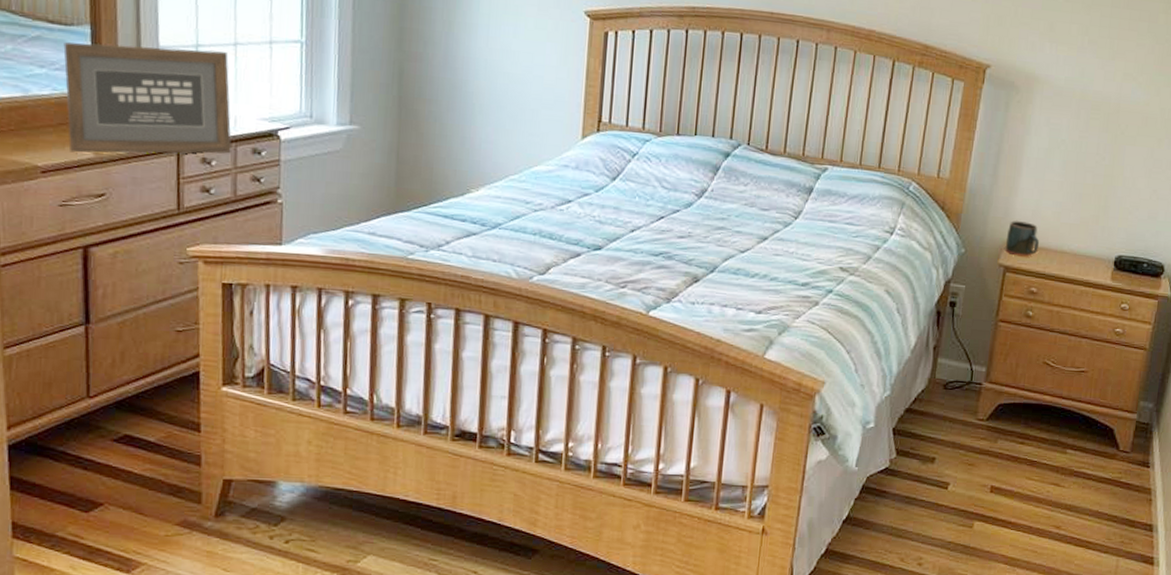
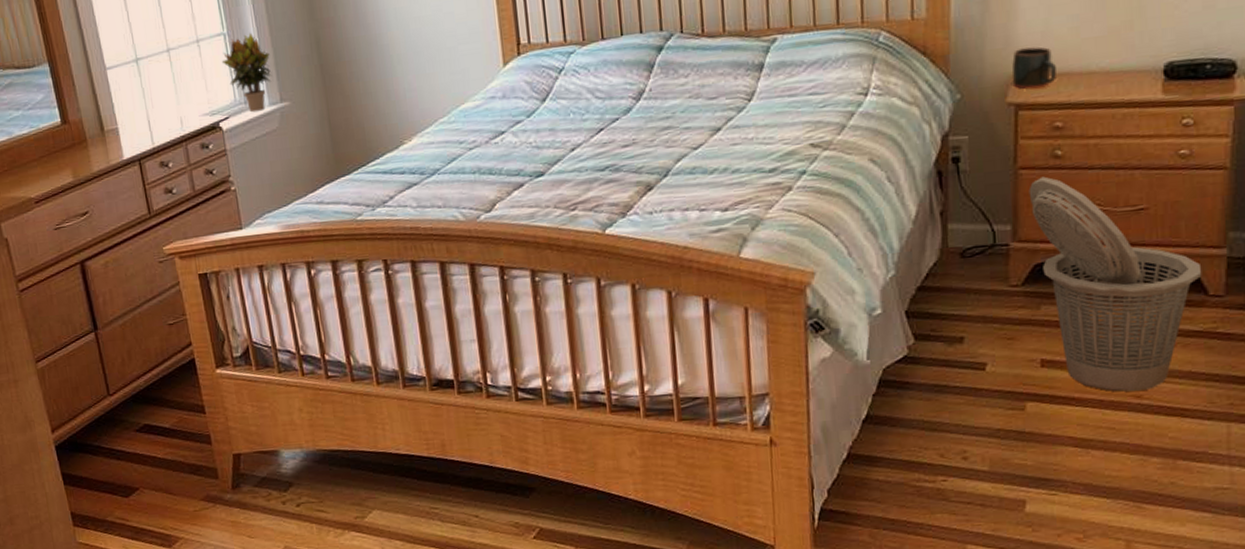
picture frame: present [63,42,232,154] -> none [30,60,183,180]
potted plant: none [293,47,347,130] -> present [221,32,272,113]
laundry basket: none [1003,331,1118,522] -> present [1028,176,1202,392]

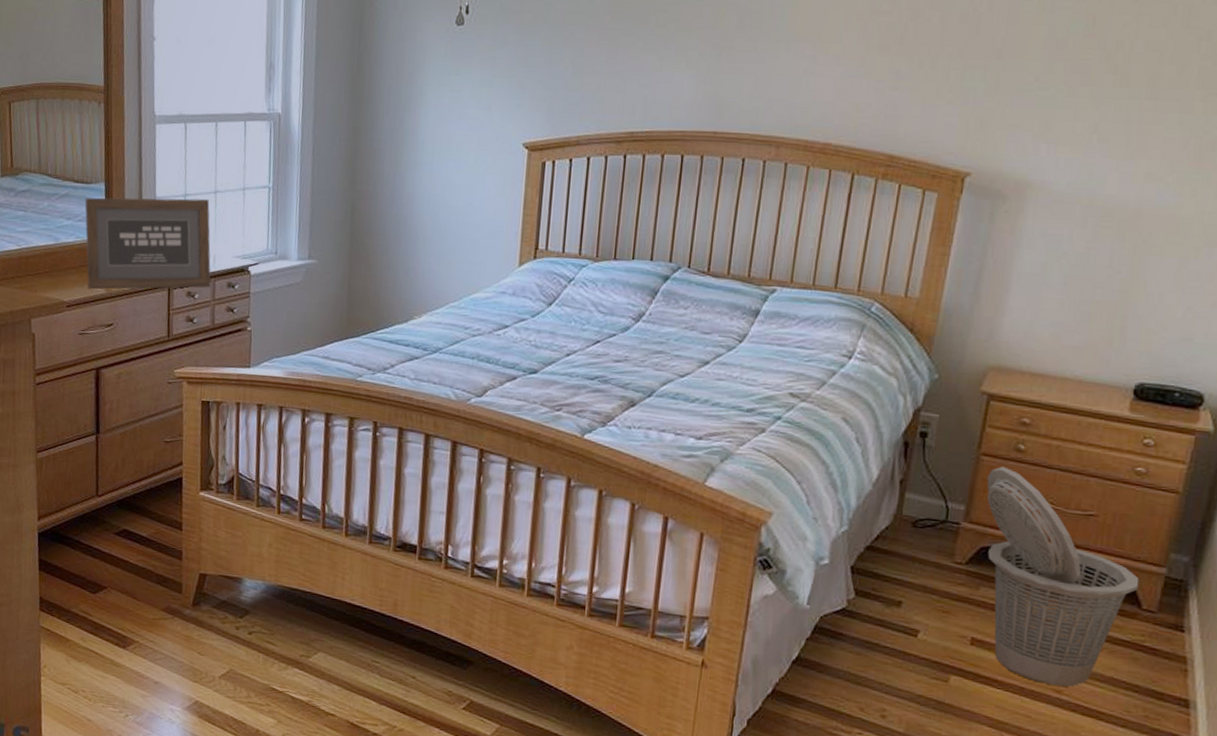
picture frame: none [30,60,183,180] -> present [84,197,211,290]
potted plant: present [221,32,272,113] -> none [262,190,307,264]
mug: present [1011,46,1057,89] -> none [989,343,1034,384]

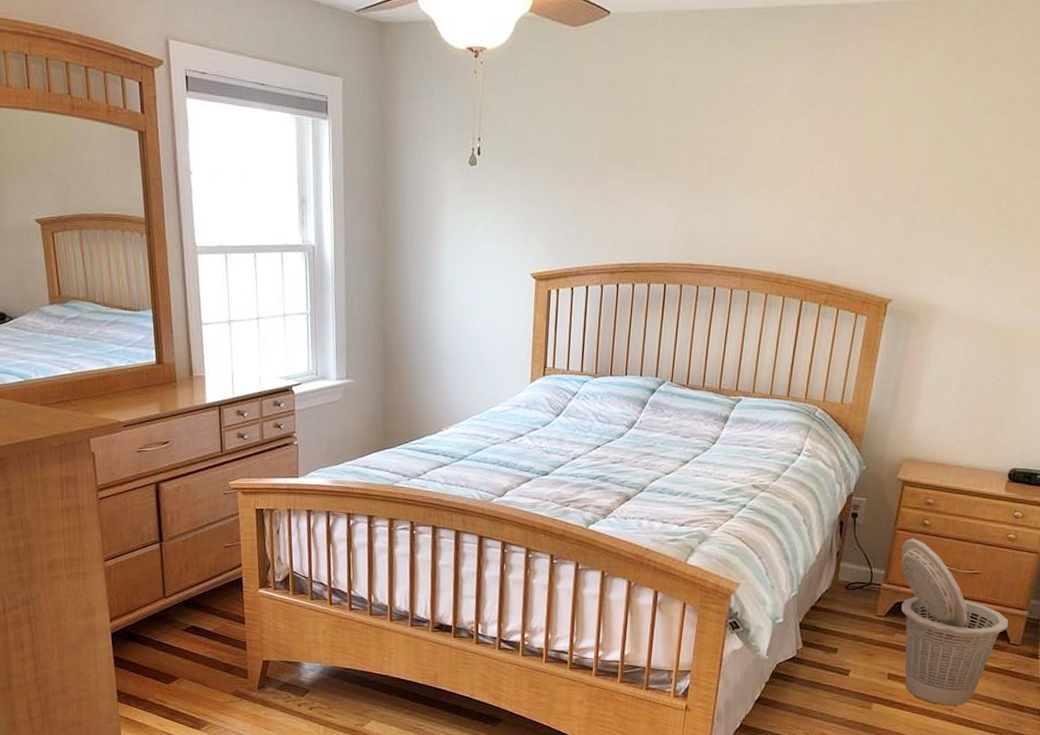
picture frame: present [84,197,211,290] -> none [134,324,258,410]

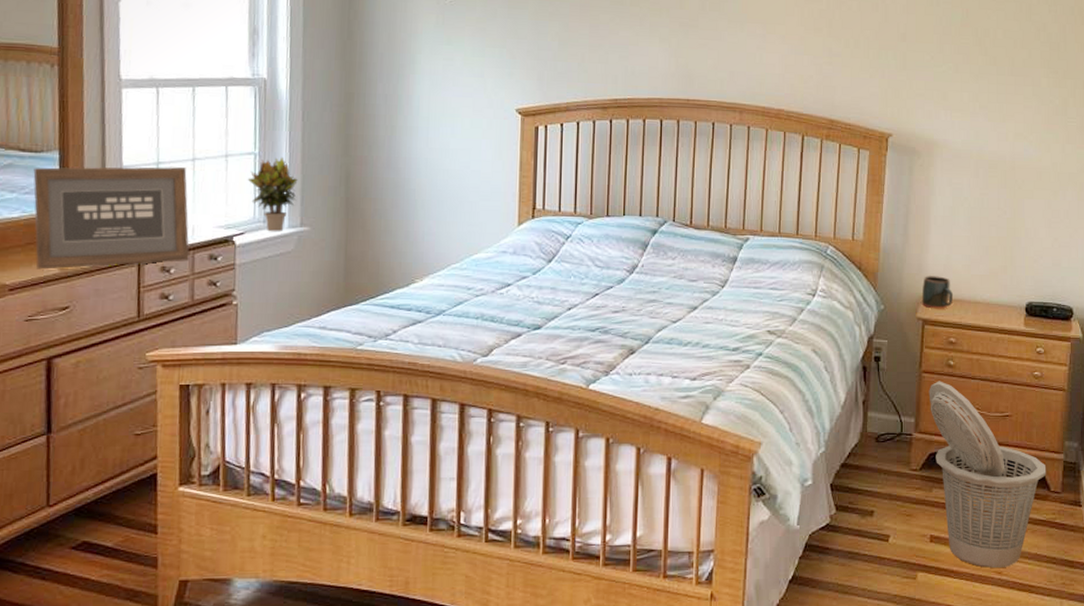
picture frame: none [134,324,258,410] -> present [33,167,190,270]
potted plant: none [301,316,343,384] -> present [247,156,298,232]
mug: none [903,440,937,472] -> present [921,276,954,309]

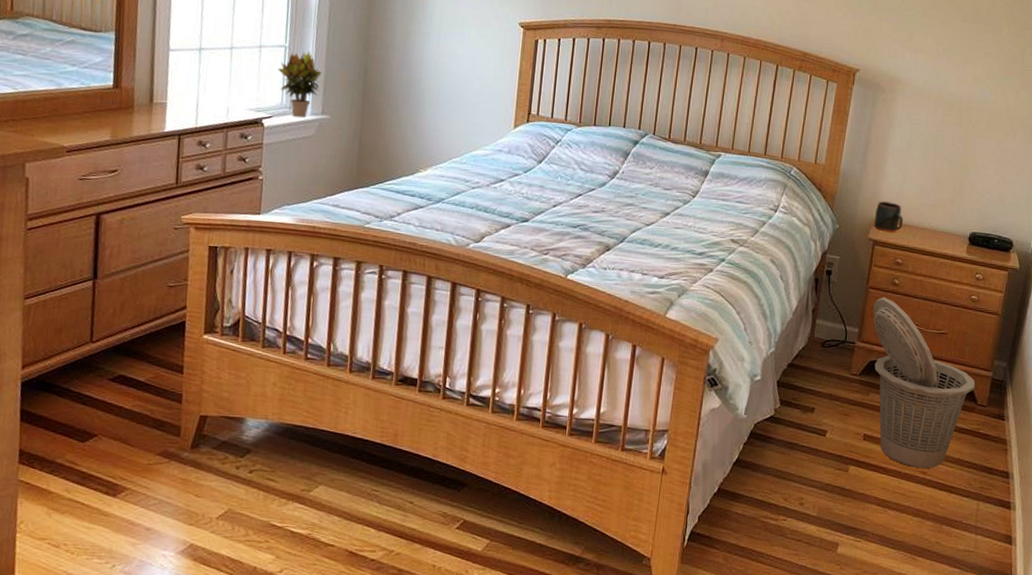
picture frame: present [33,167,190,270] -> none [90,45,225,138]

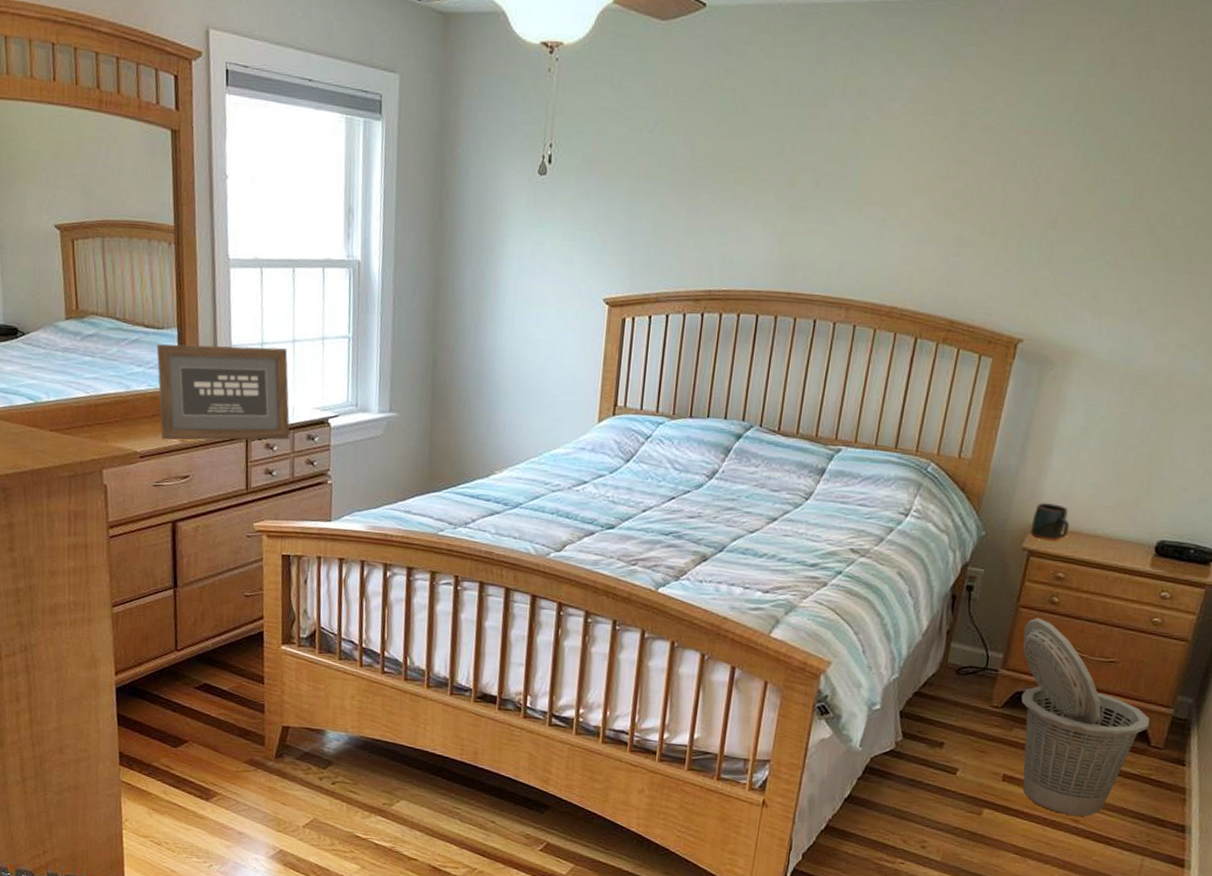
picture frame: none [90,45,225,138] -> present [156,344,290,440]
potted plant: present [277,51,322,118] -> none [341,341,388,417]

